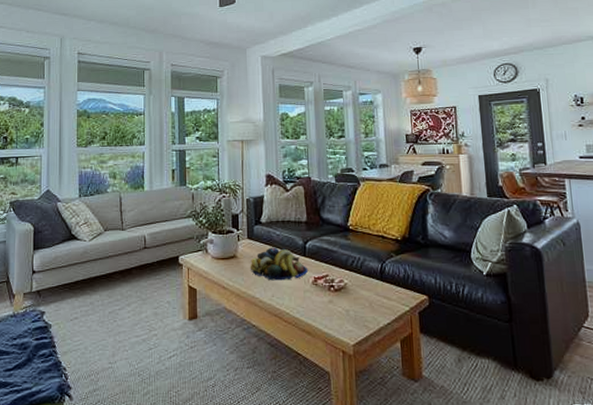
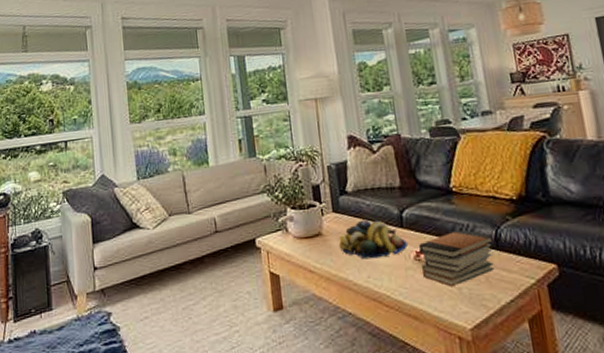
book stack: none [316,262,380,309] -> present [418,229,495,287]

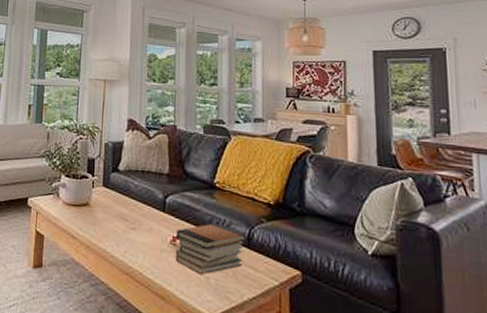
fruit bowl: present [338,219,407,260] -> none [103,198,166,237]

